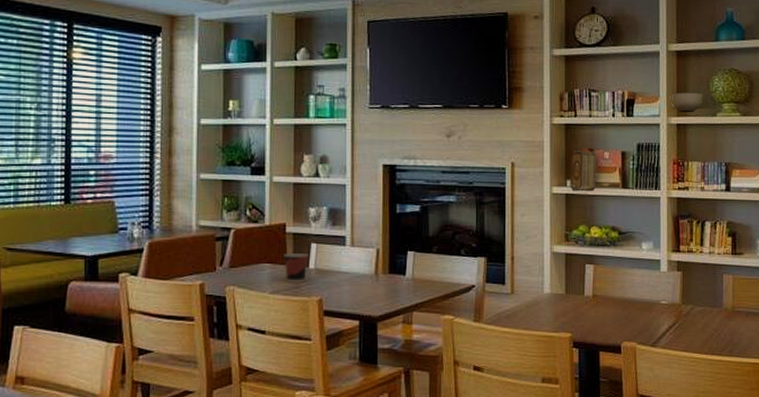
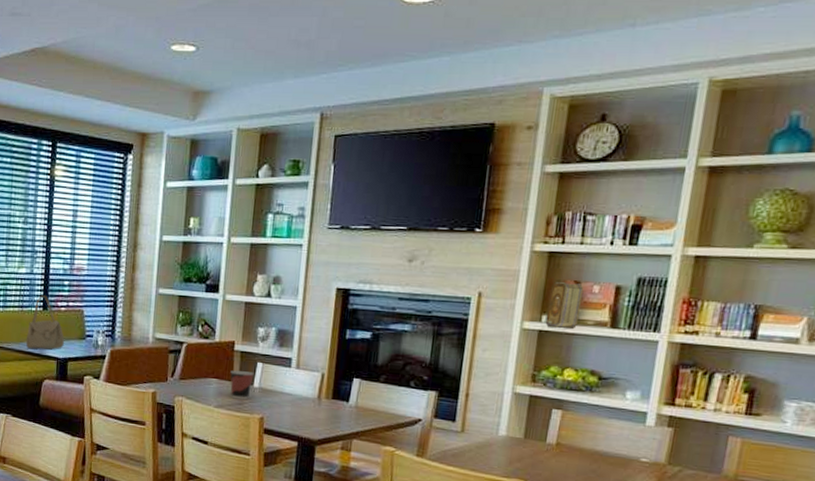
handbag: none [44,188,94,249] -> present [25,295,65,351]
bowl: present [670,93,703,113] -> none [690,218,739,243]

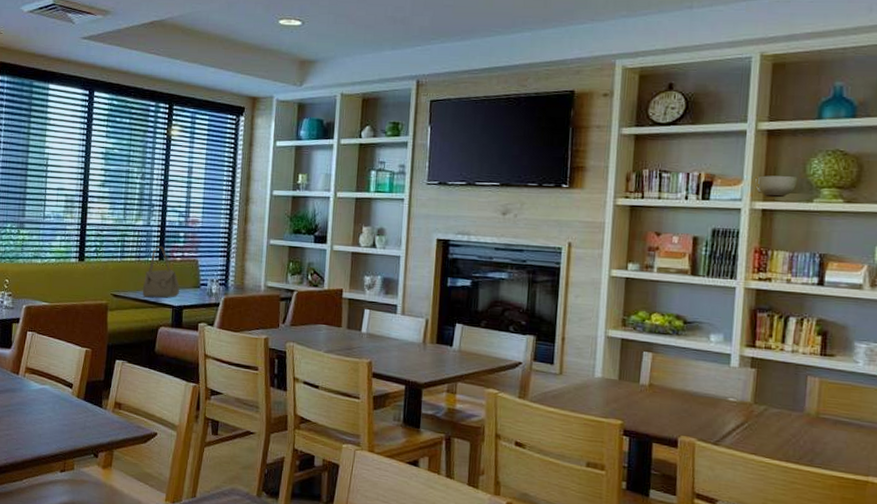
cup: present [230,370,254,400] -> none [339,317,362,345]
decorative box: present [545,282,584,330] -> none [631,233,664,277]
bowl: none [690,218,739,243] -> present [755,175,798,198]

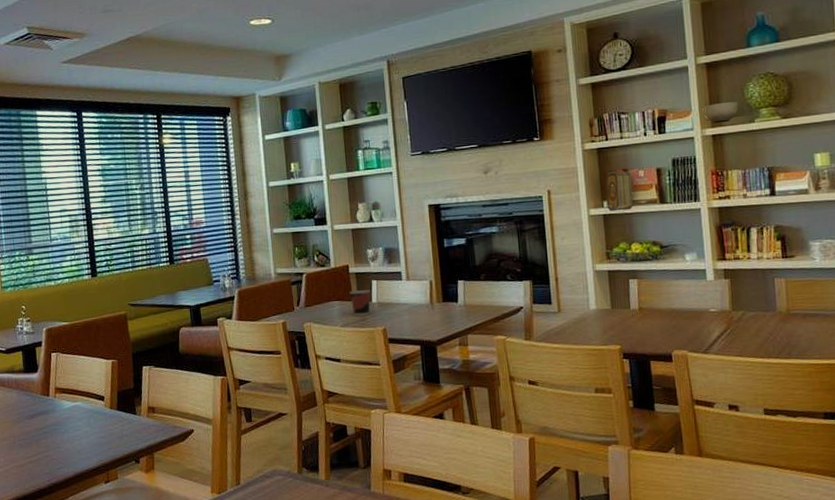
handbag: present [142,246,180,299] -> none [158,251,195,302]
cup: none [339,317,362,345] -> present [349,290,371,316]
decorative box: none [631,233,664,277] -> present [605,171,633,212]

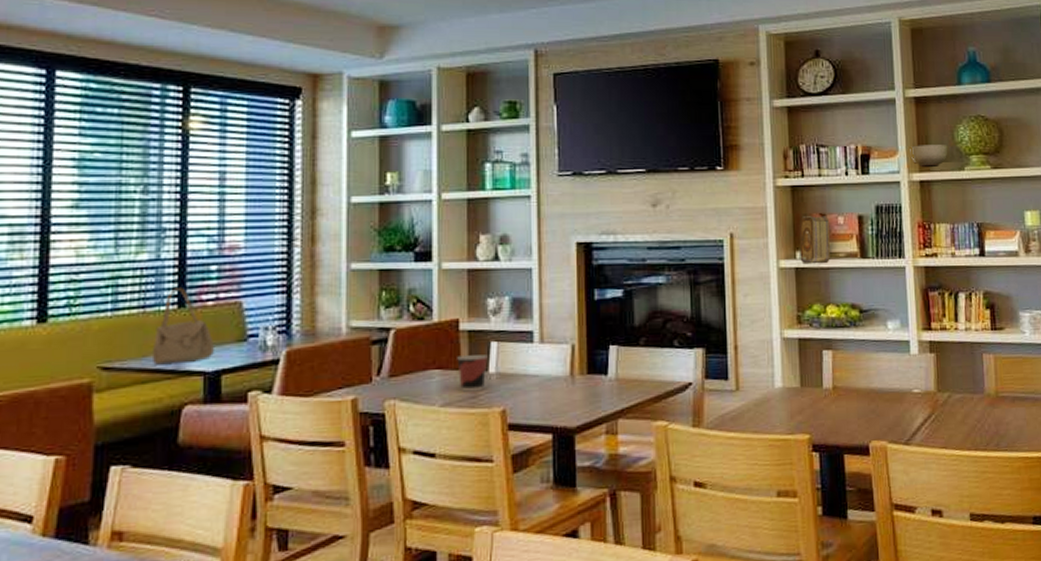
handbag: none [158,251,195,302] -> present [151,288,215,365]

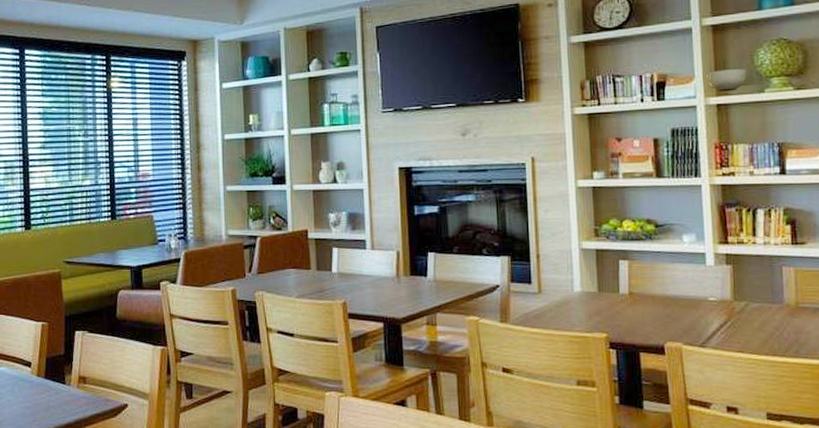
handbag: present [151,288,215,365] -> none [96,205,137,261]
cup: present [457,354,488,392] -> none [307,258,331,287]
decorative box: present [799,216,831,265] -> none [596,140,627,184]

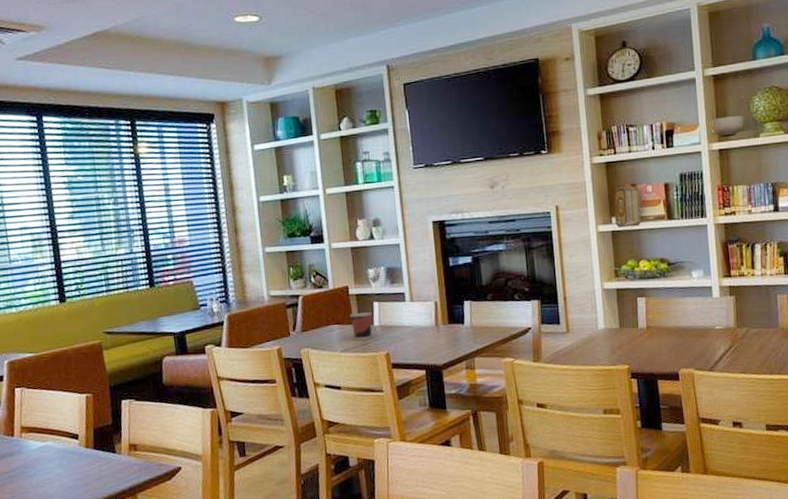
cup: none [307,258,331,287] -> present [349,312,373,341]
decorative box: none [596,140,627,184] -> present [614,186,641,228]

